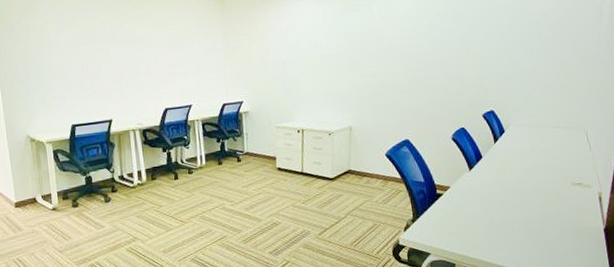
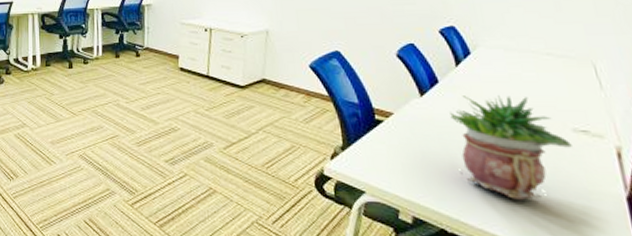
potted plant: none [490,162,571,242] -> present [450,96,572,200]

